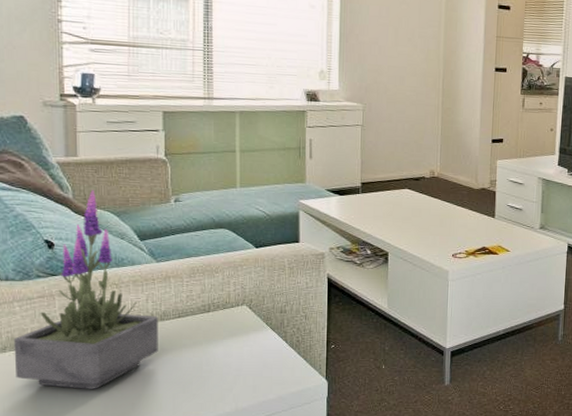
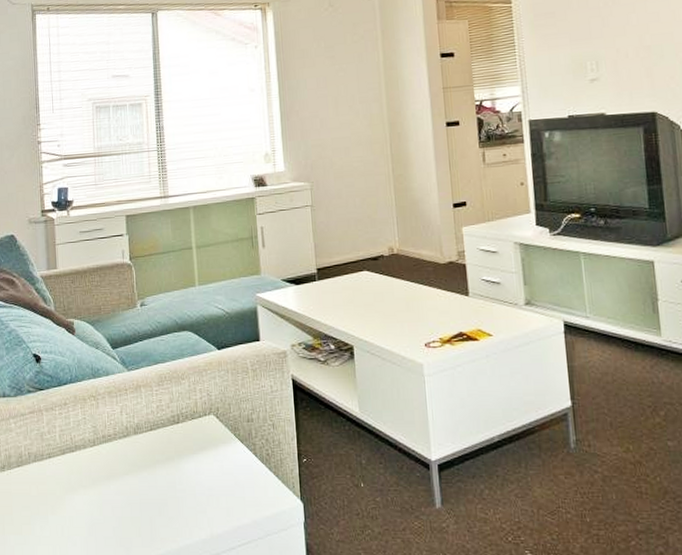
potted plant: present [13,190,158,389] -> none [10,301,134,511]

